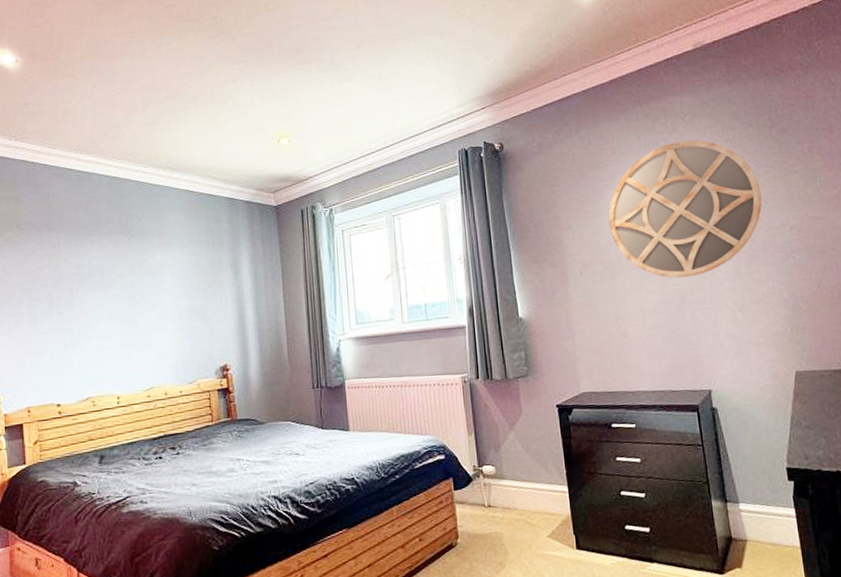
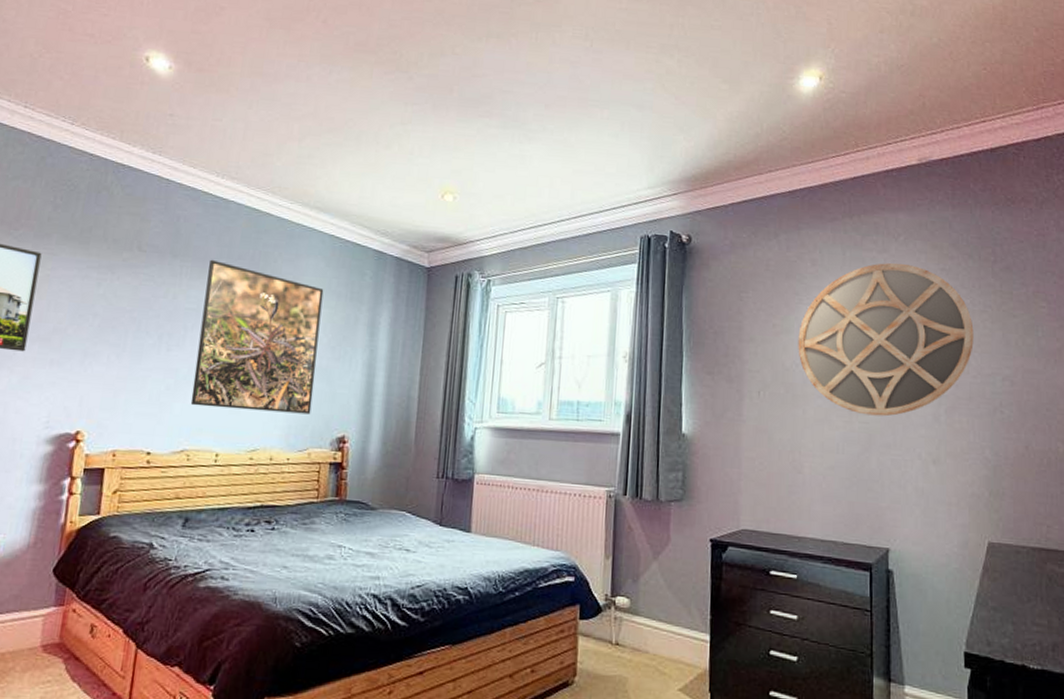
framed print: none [83,227,194,358] -> present [190,259,324,415]

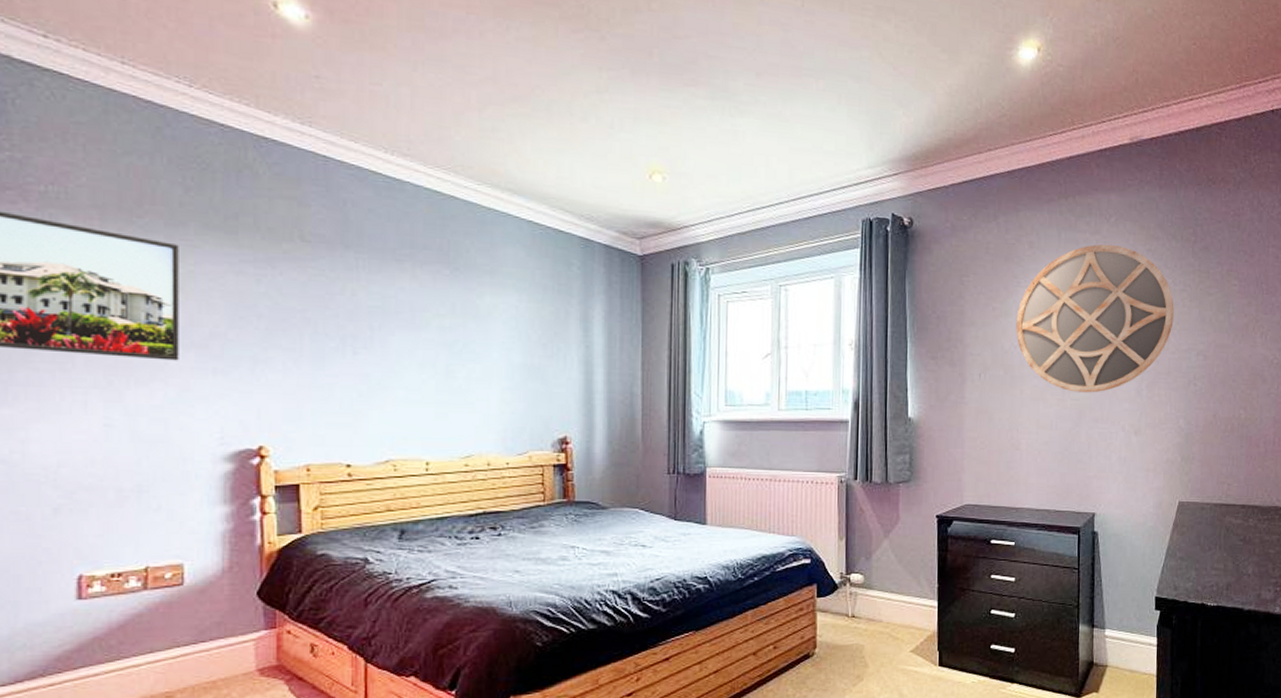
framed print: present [190,259,324,415] -> none [389,250,528,416]

